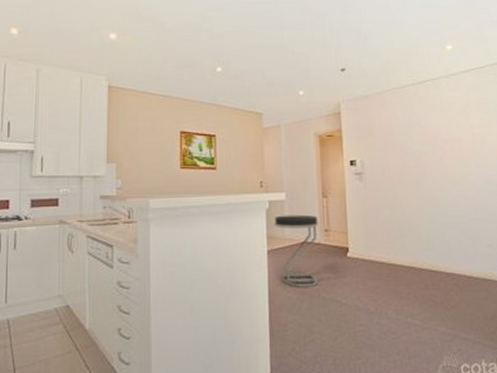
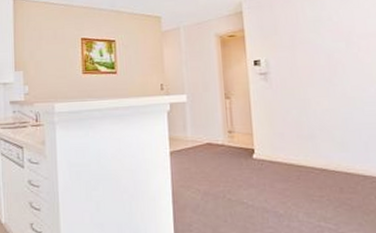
stool: present [274,214,319,287] -> none [176,116,223,188]

